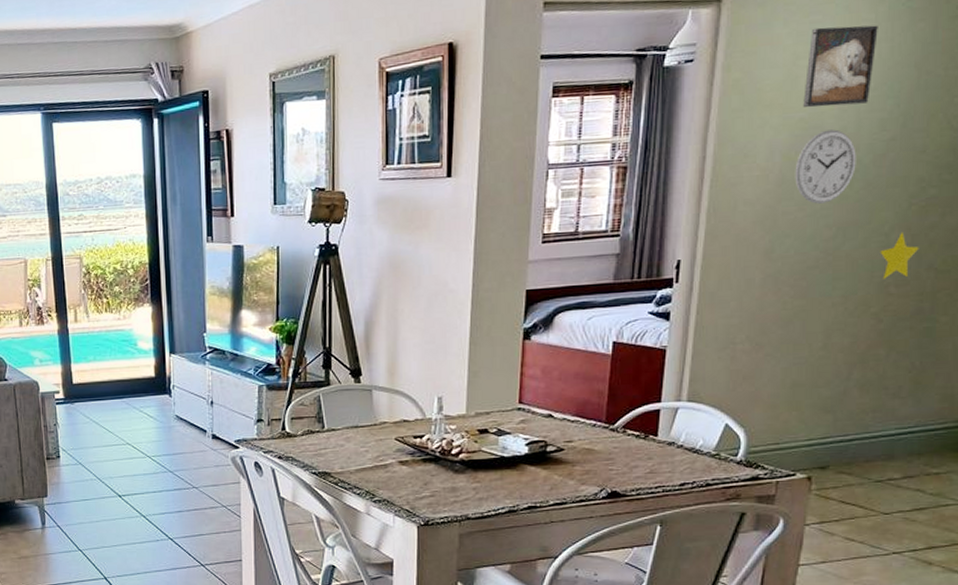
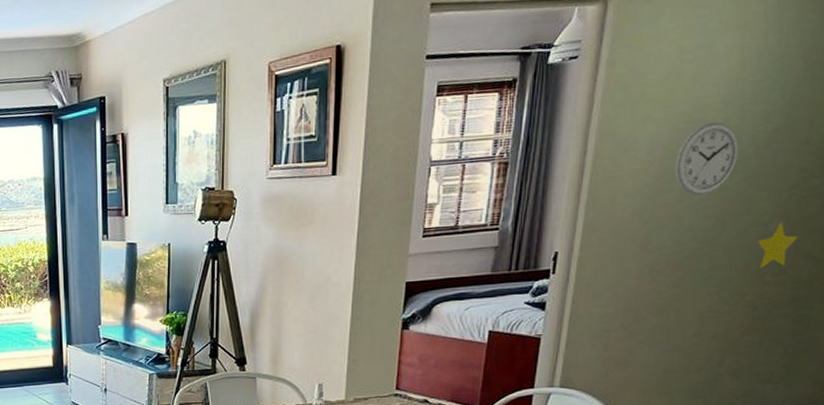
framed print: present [803,25,878,108] -> none [687,17,766,101]

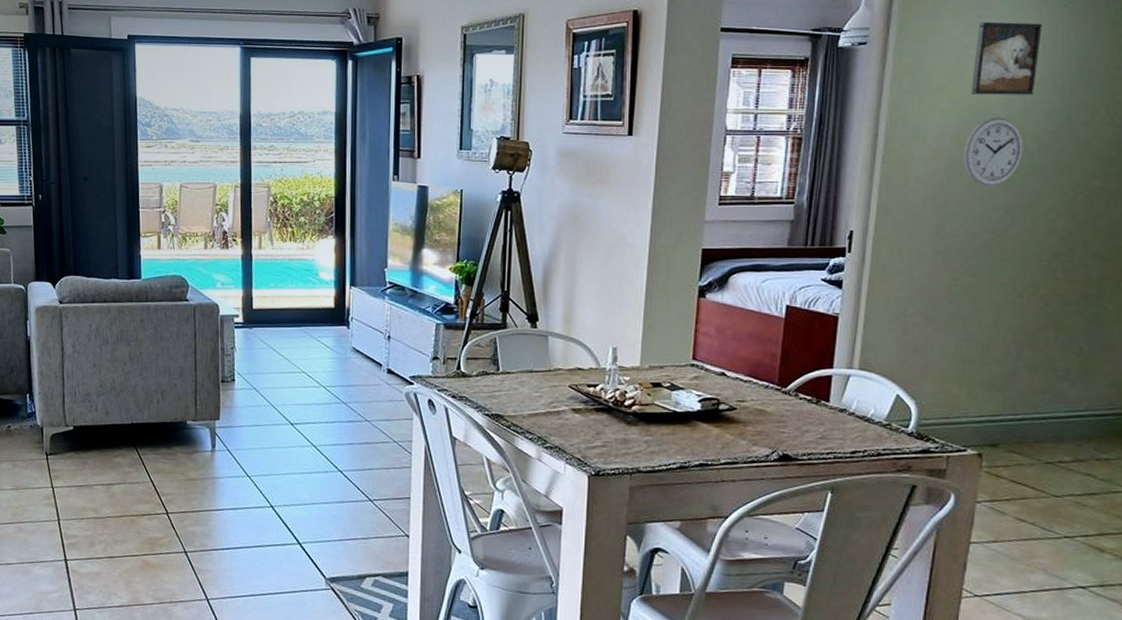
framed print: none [687,17,766,101] -> present [971,21,1042,95]
decorative star: present [757,221,798,268] -> none [1047,219,1085,264]

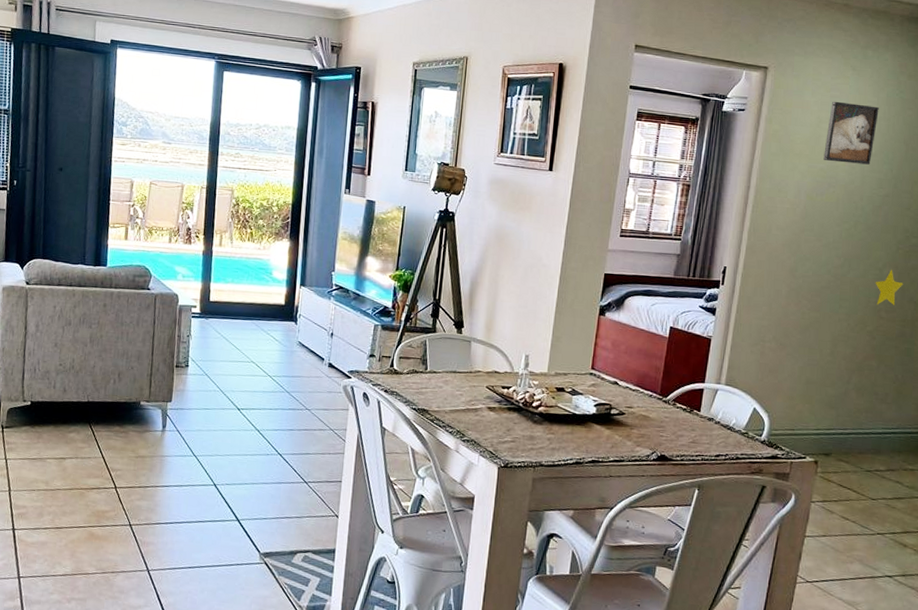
wall clock: present [963,117,1023,186] -> none [815,180,861,238]
decorative star: none [1047,219,1085,264] -> present [875,269,904,305]

